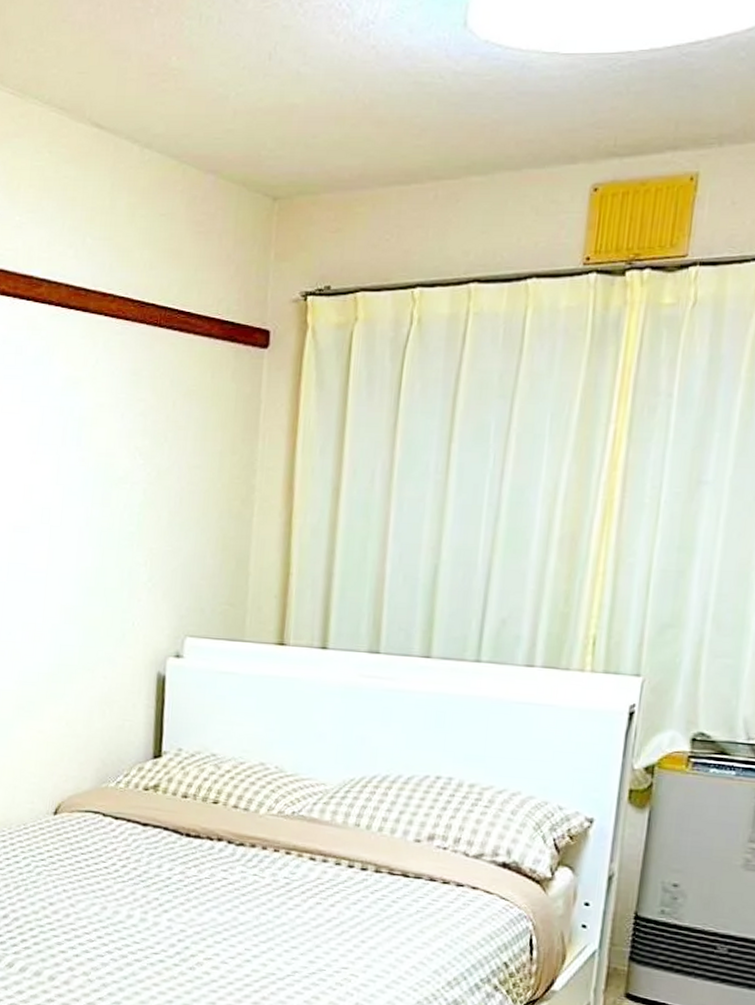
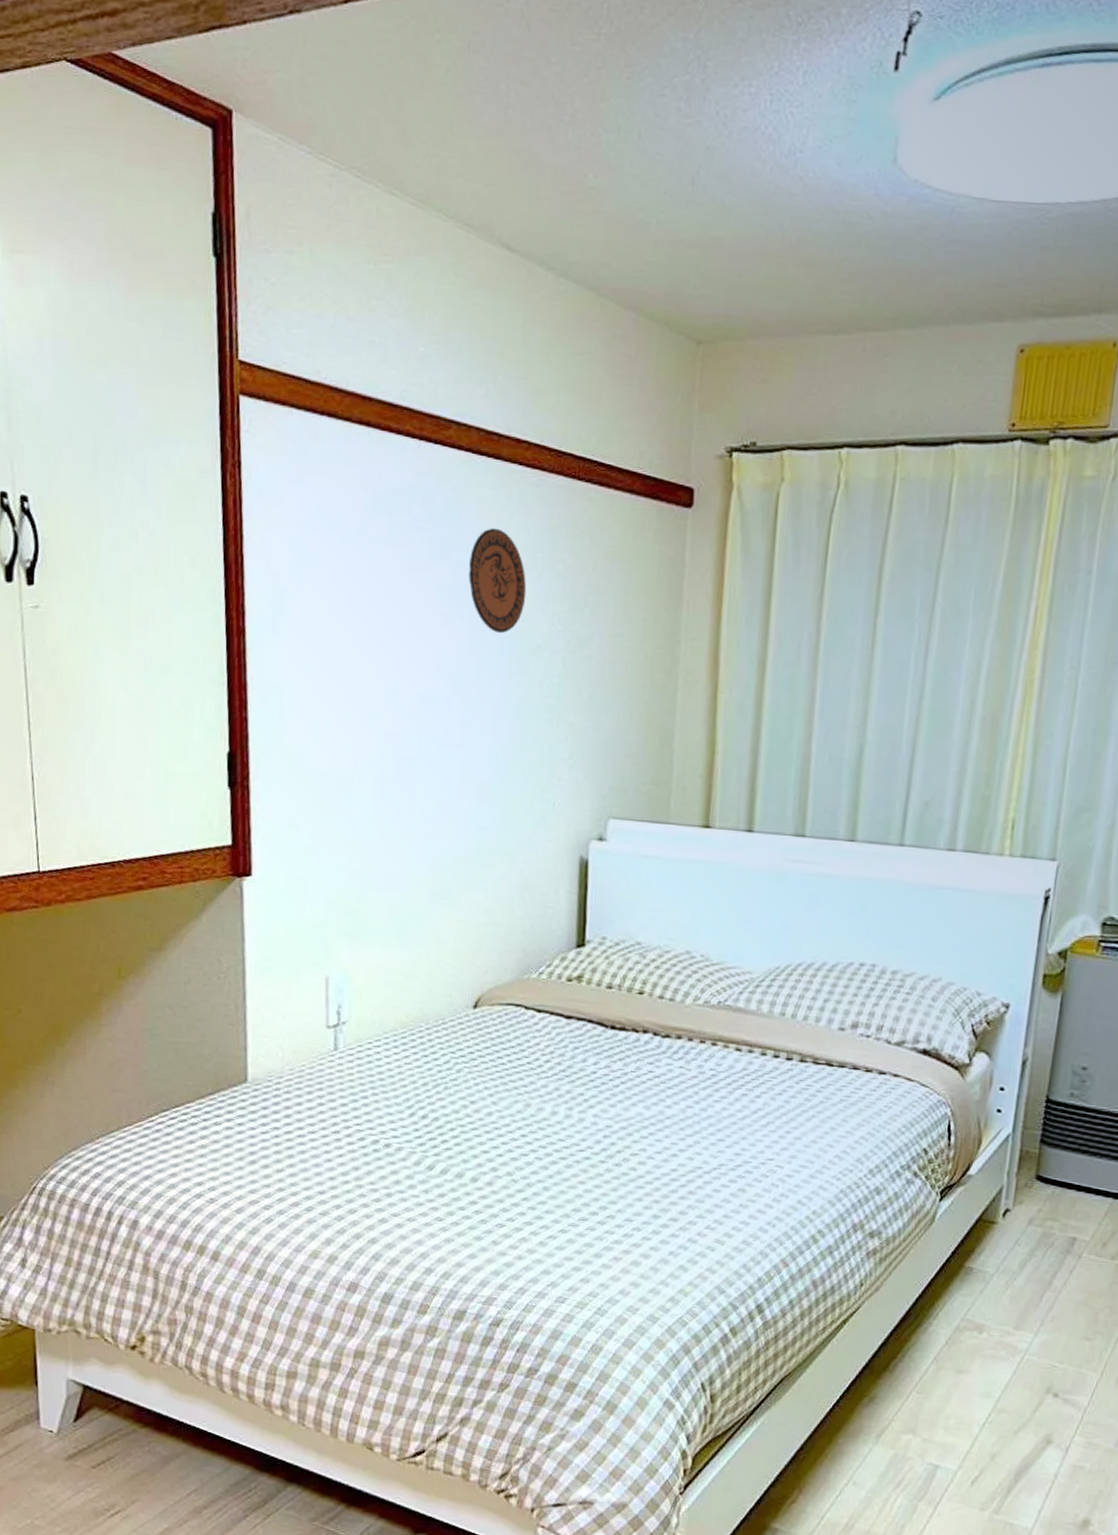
decorative plate: none [56,373,110,468] -> present [468,528,527,634]

